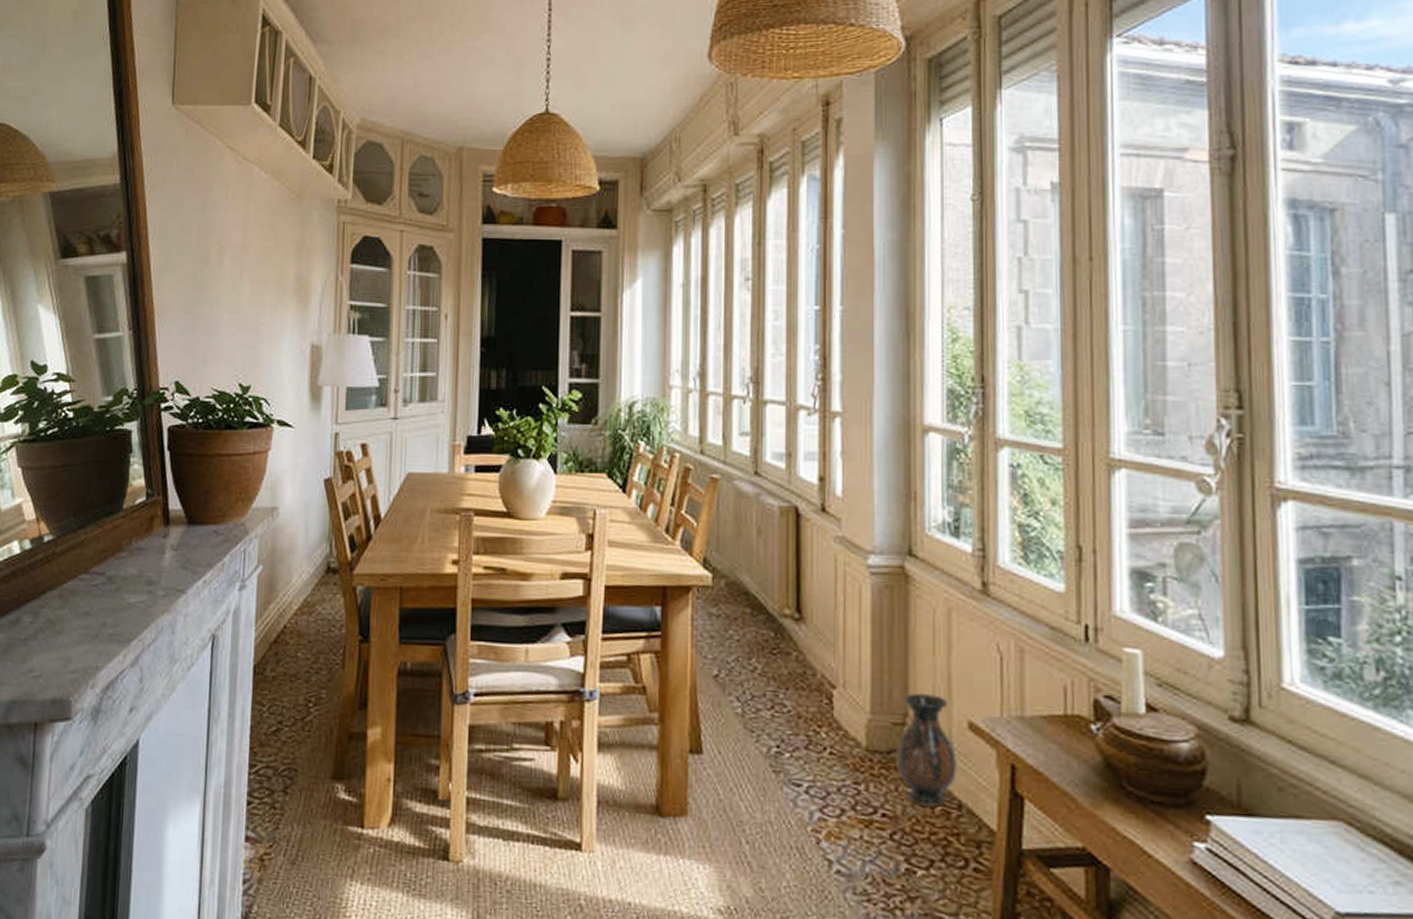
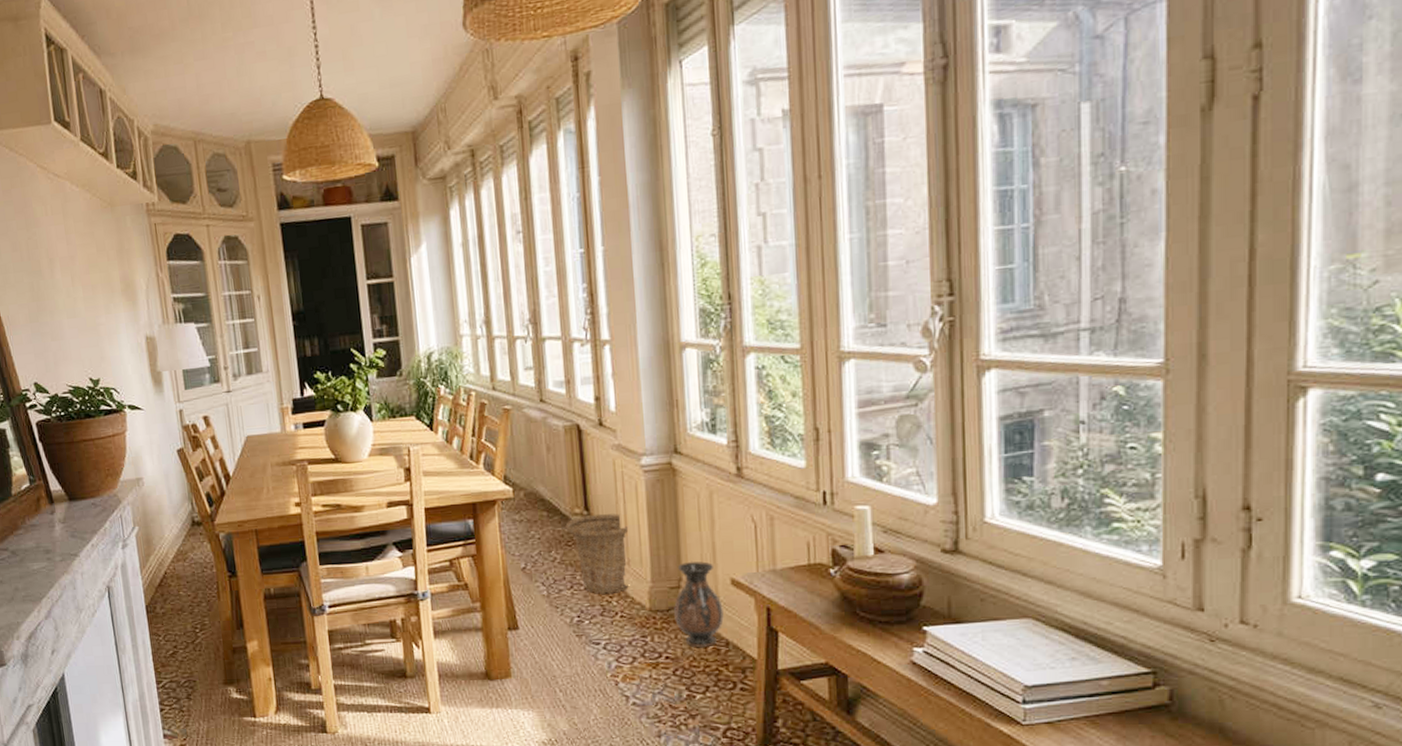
basket: none [771,618,847,722] -> present [565,513,629,594]

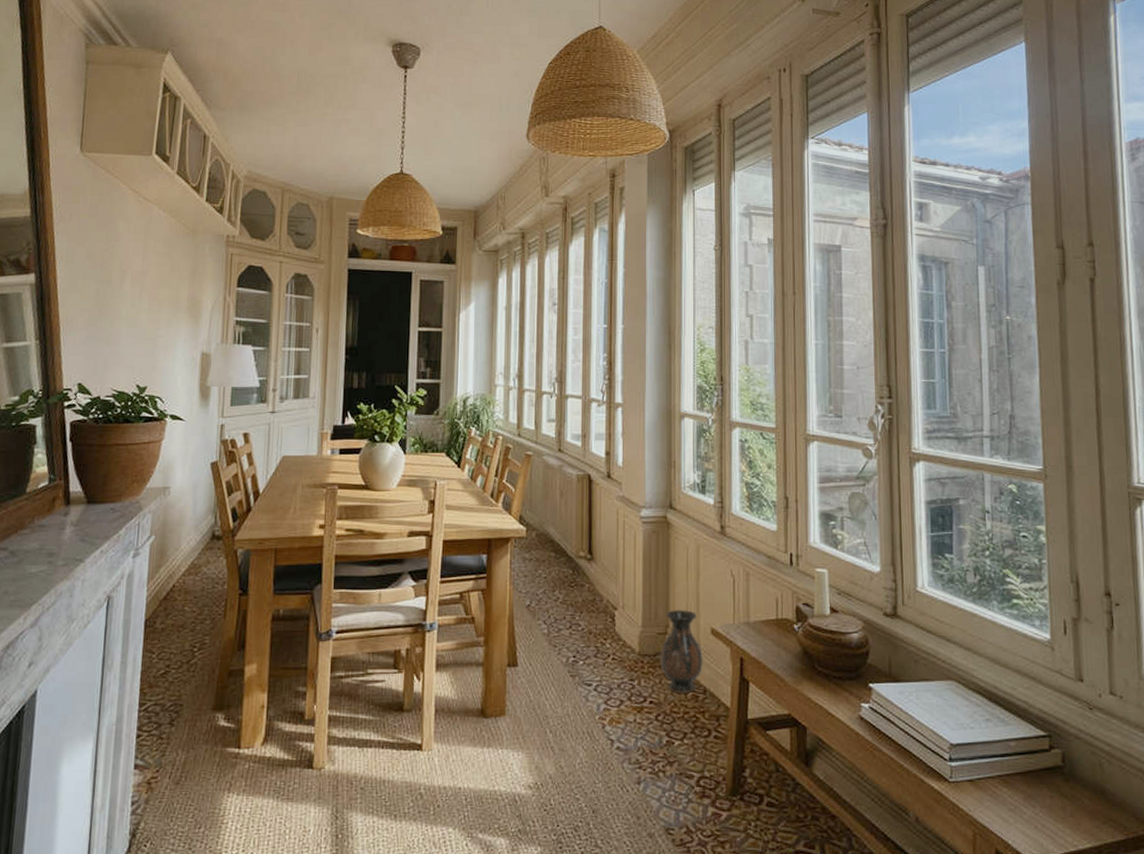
basket: present [565,513,629,594] -> none [570,558,626,636]

